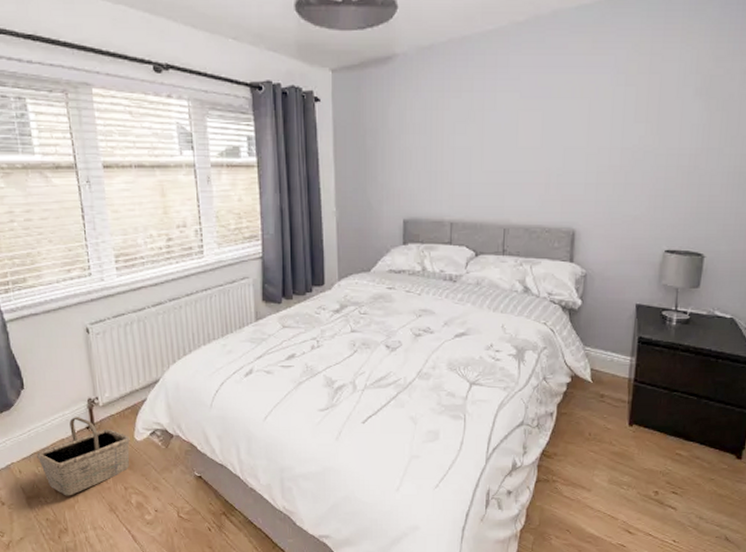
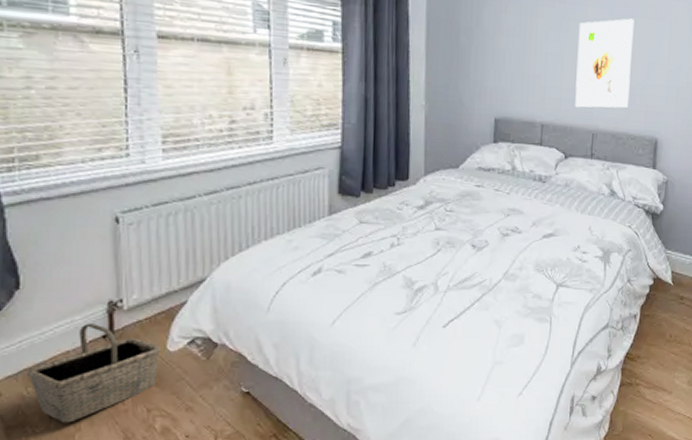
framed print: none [485,100,548,203] -> present [575,18,634,109]

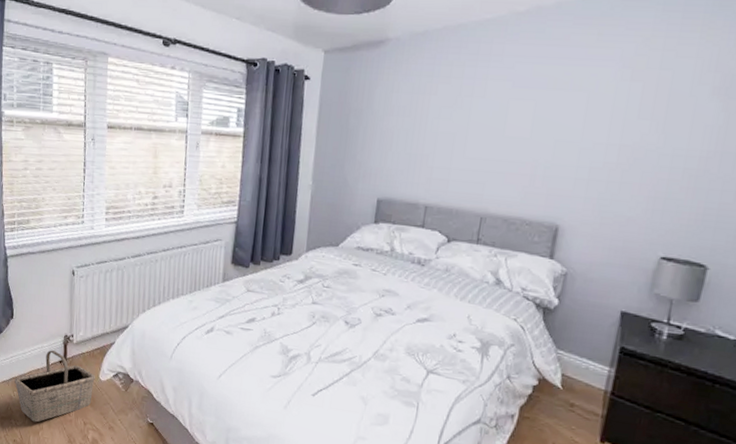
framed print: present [575,18,634,109] -> none [463,91,543,191]

